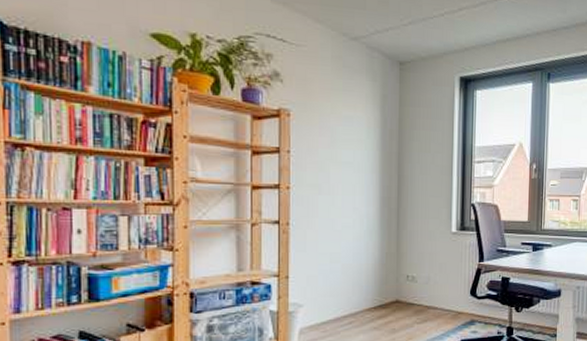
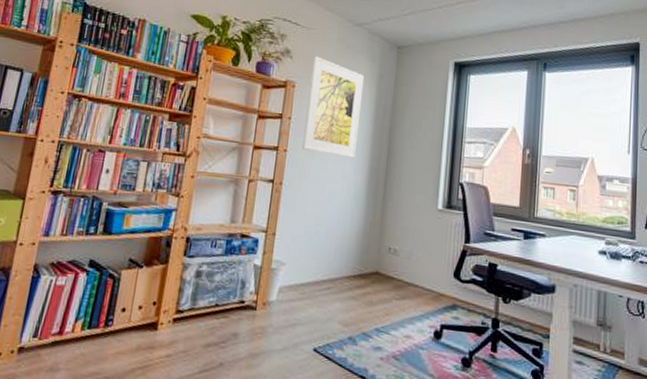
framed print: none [307,77,367,189] -> present [302,55,365,158]

